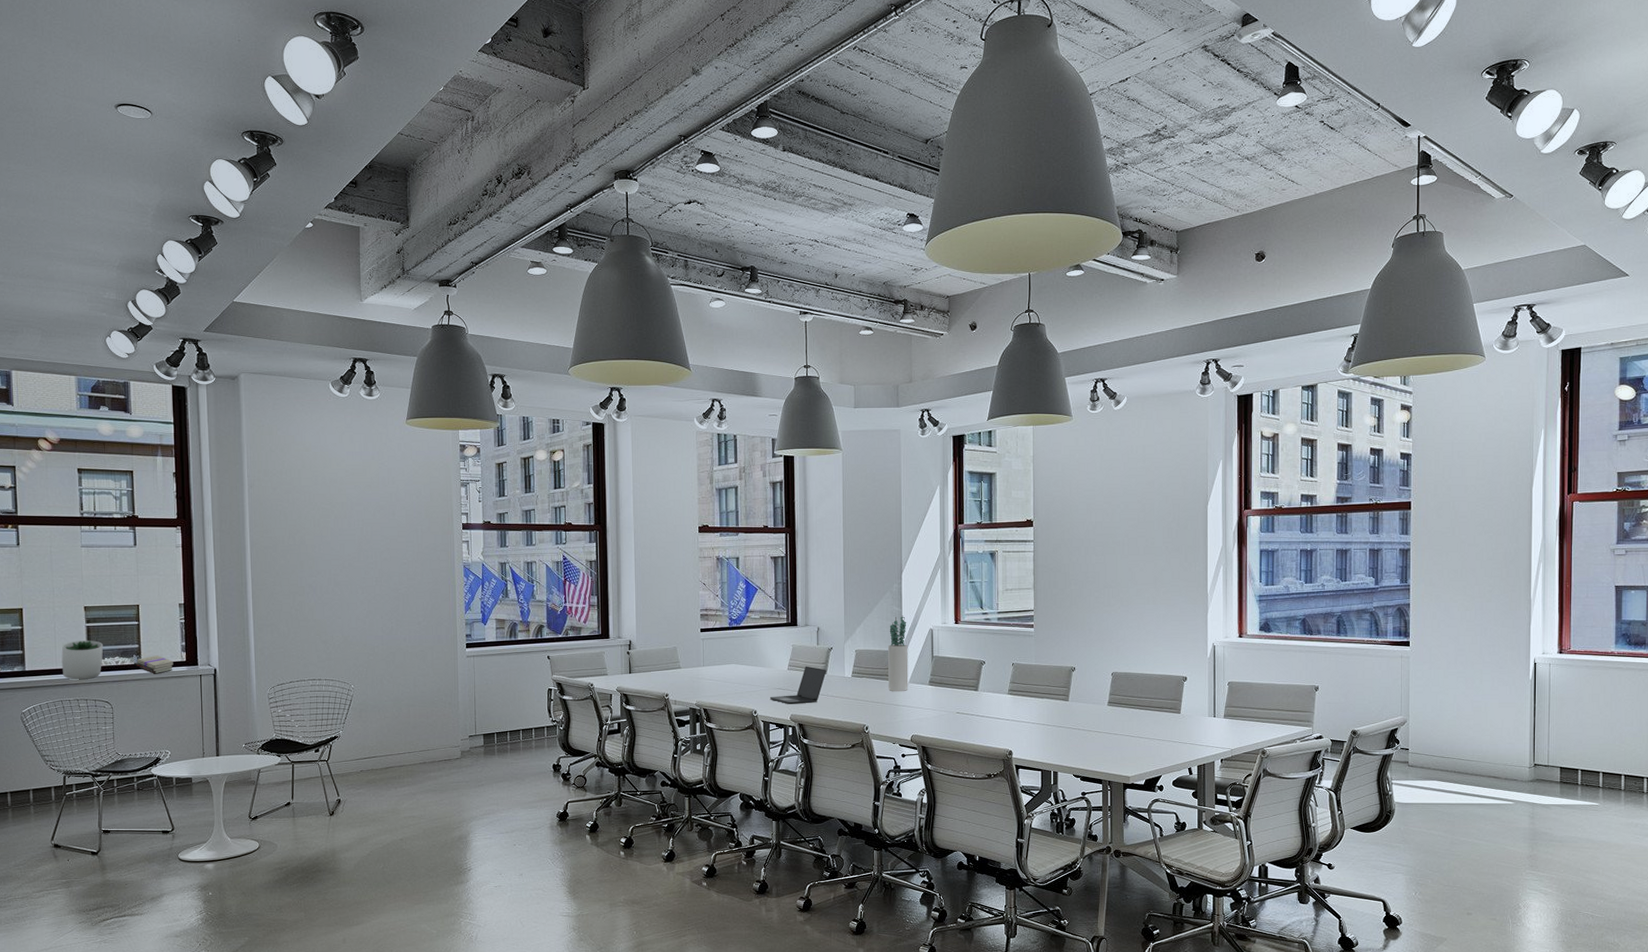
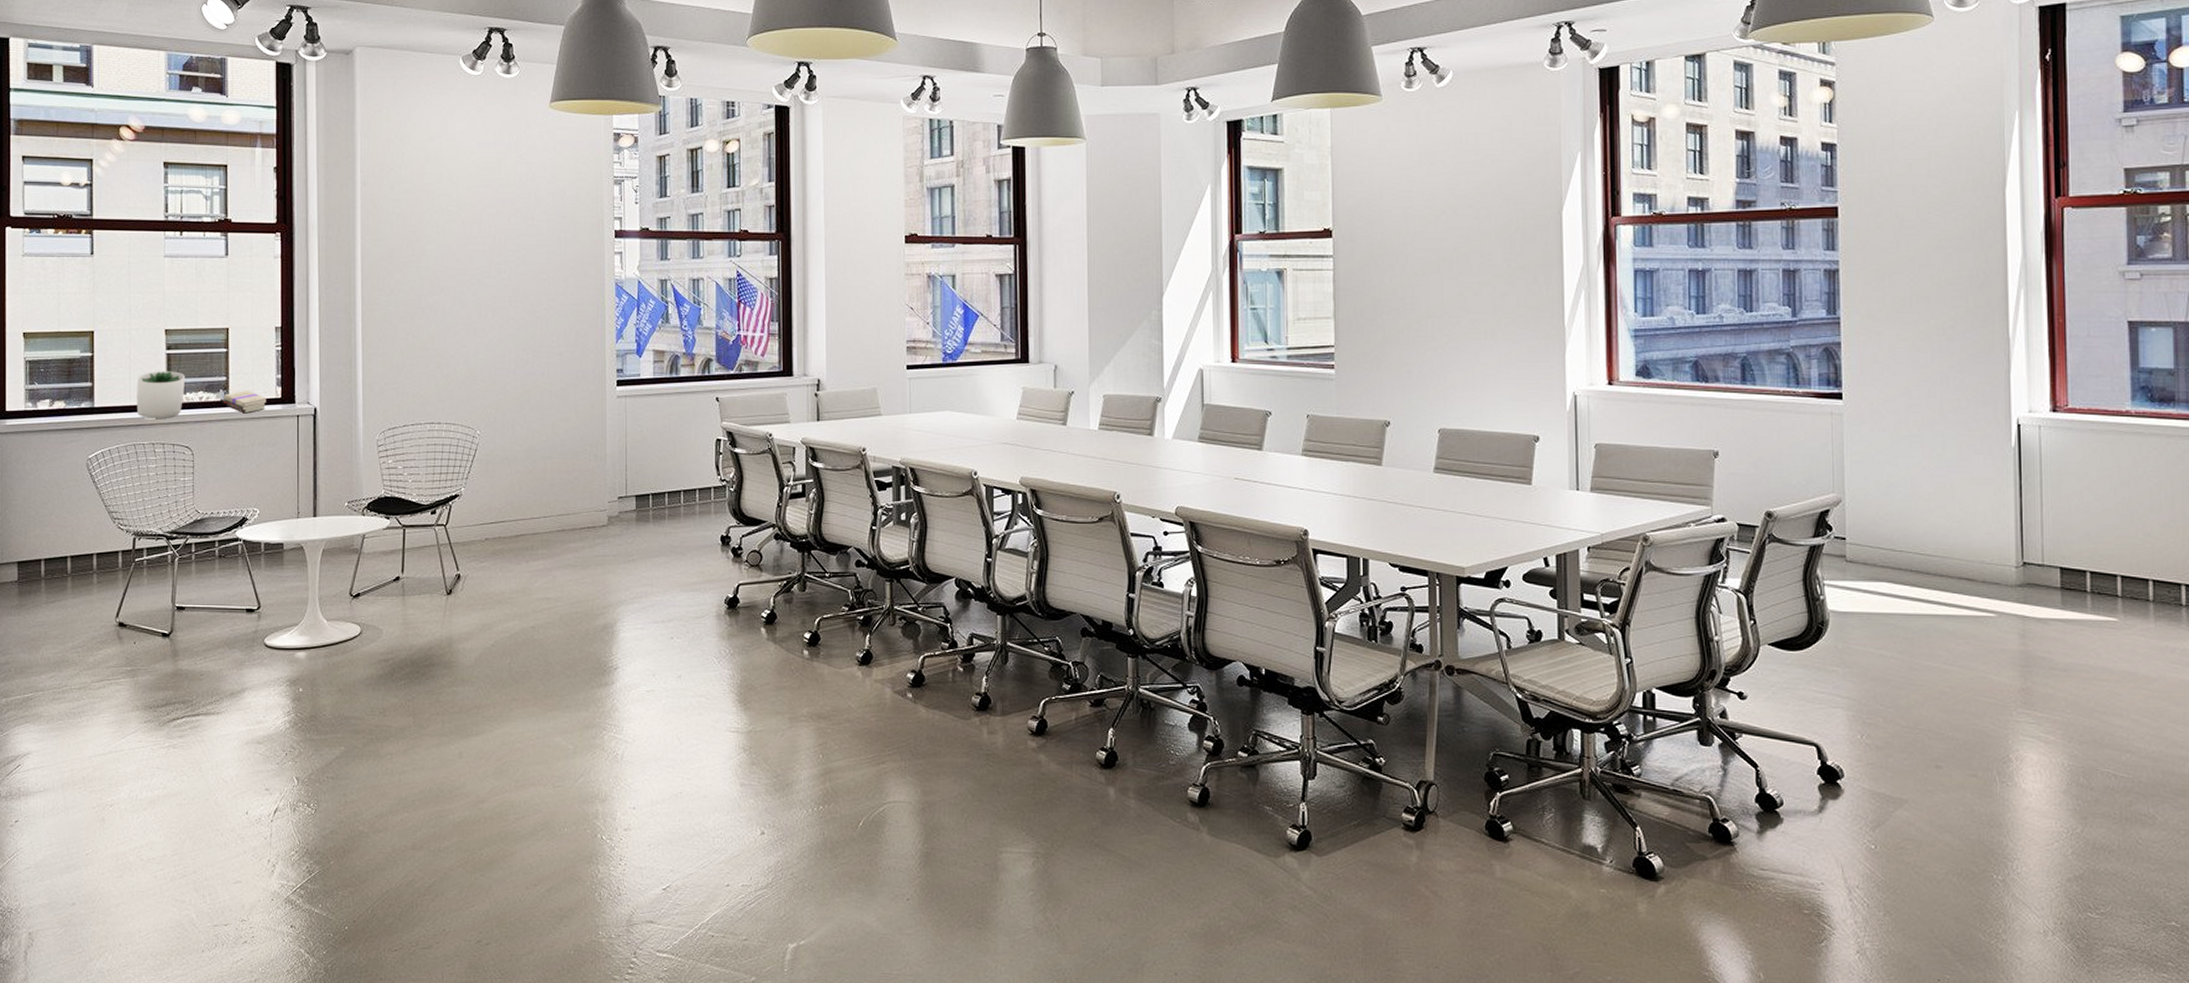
laptop: present [769,666,827,704] -> none [993,414,1066,464]
vase: present [888,615,908,692] -> none [1145,350,1172,450]

